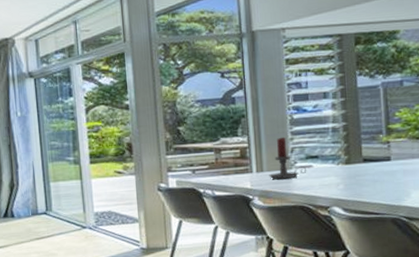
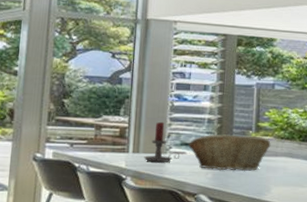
fruit basket: none [314,139,406,180] -> present [189,134,271,171]

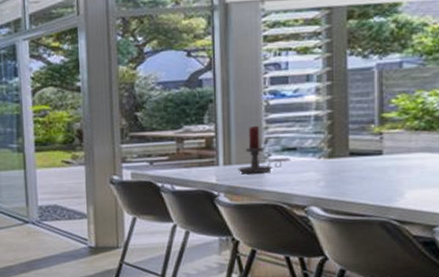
fruit basket: present [189,134,271,171] -> none [292,130,401,177]

